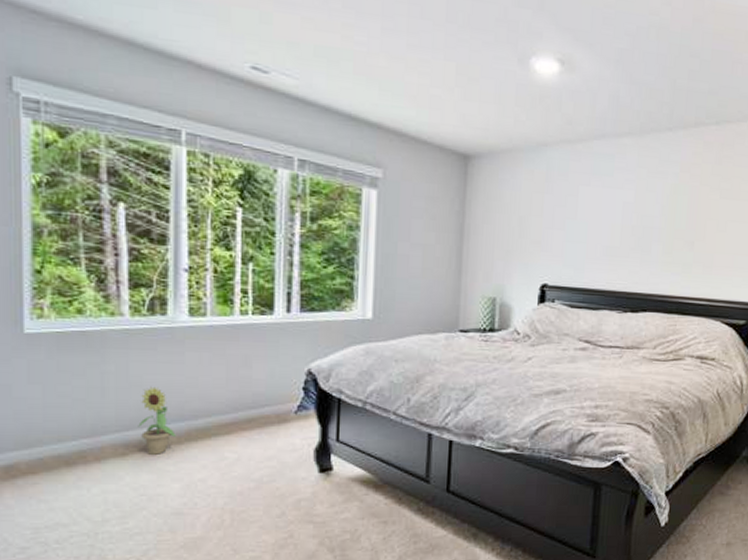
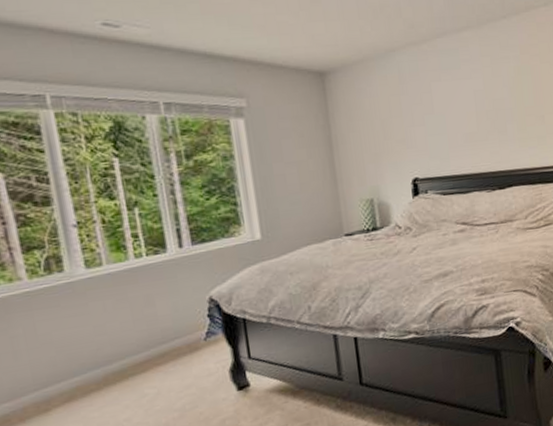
sunflower: present [138,386,176,455] -> none [53,341,94,406]

